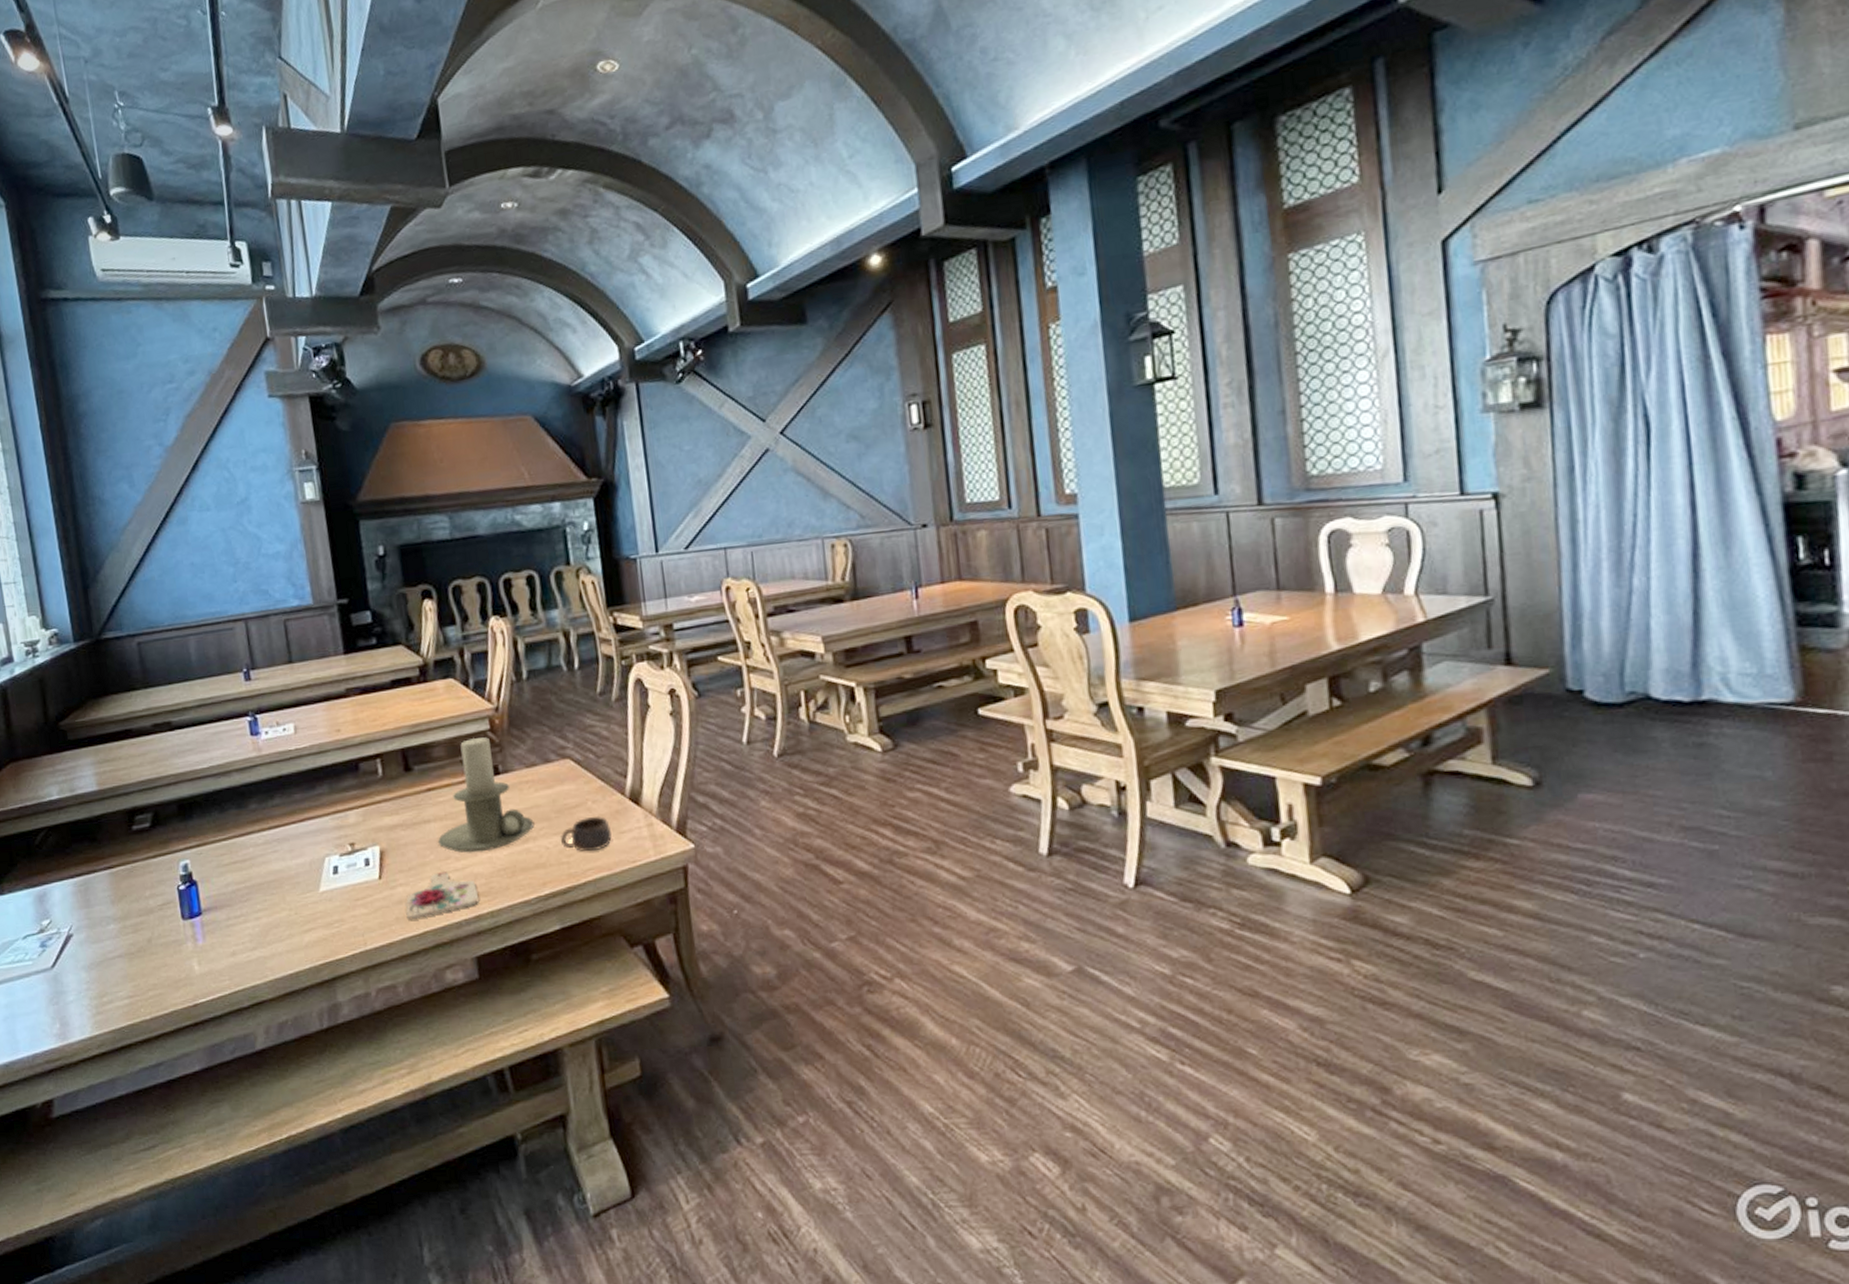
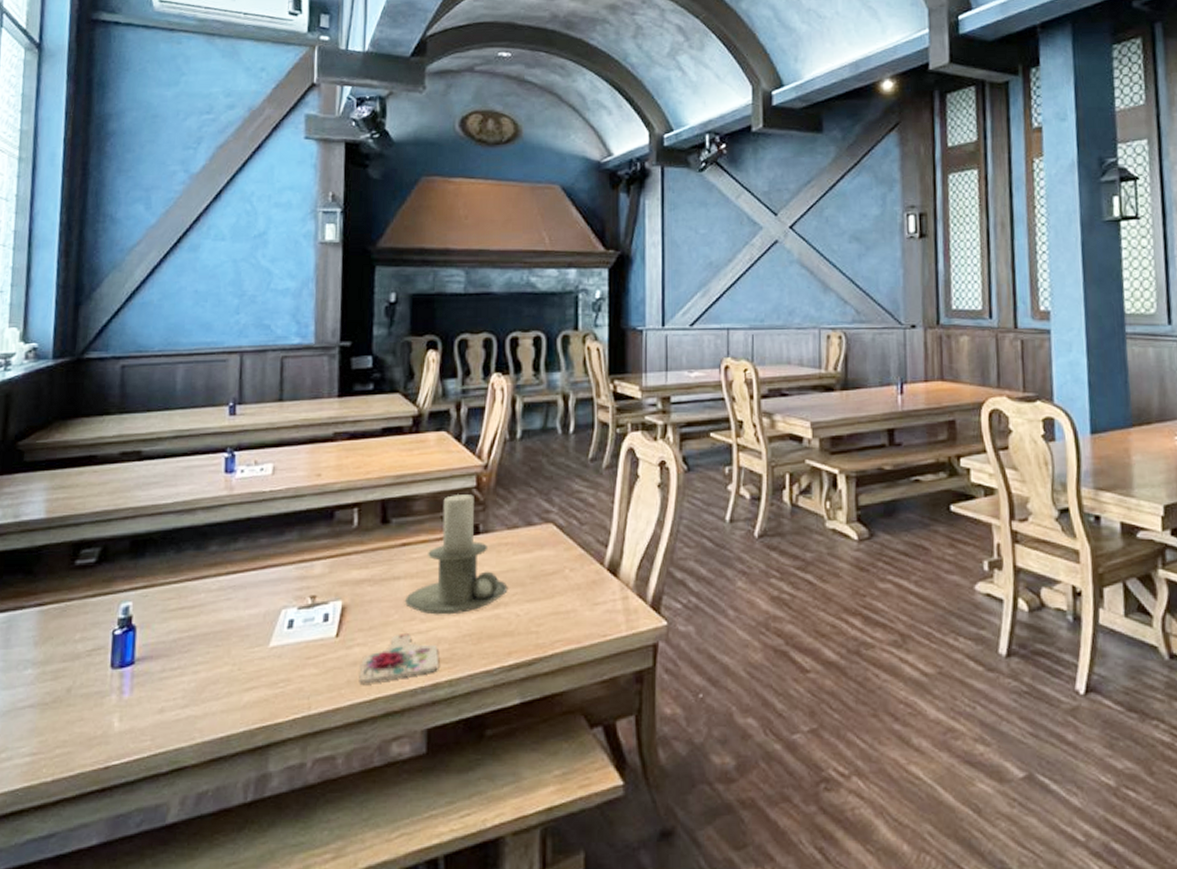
cup: present [560,815,612,852] -> none [532,584,585,622]

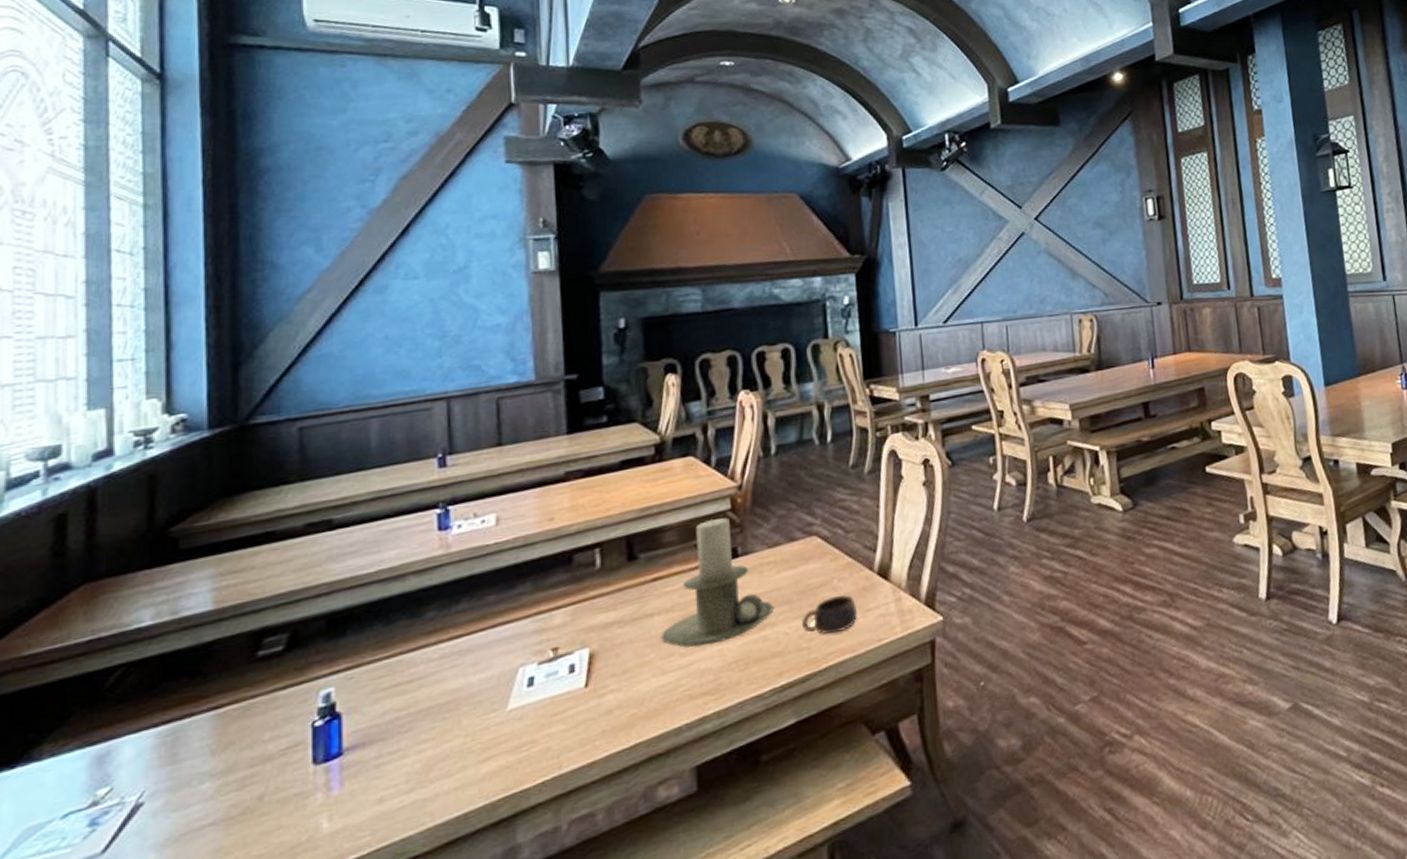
cutting board: present [359,634,440,684] -> none [615,671,705,733]
cup: none [532,584,585,622] -> present [801,594,857,635]

